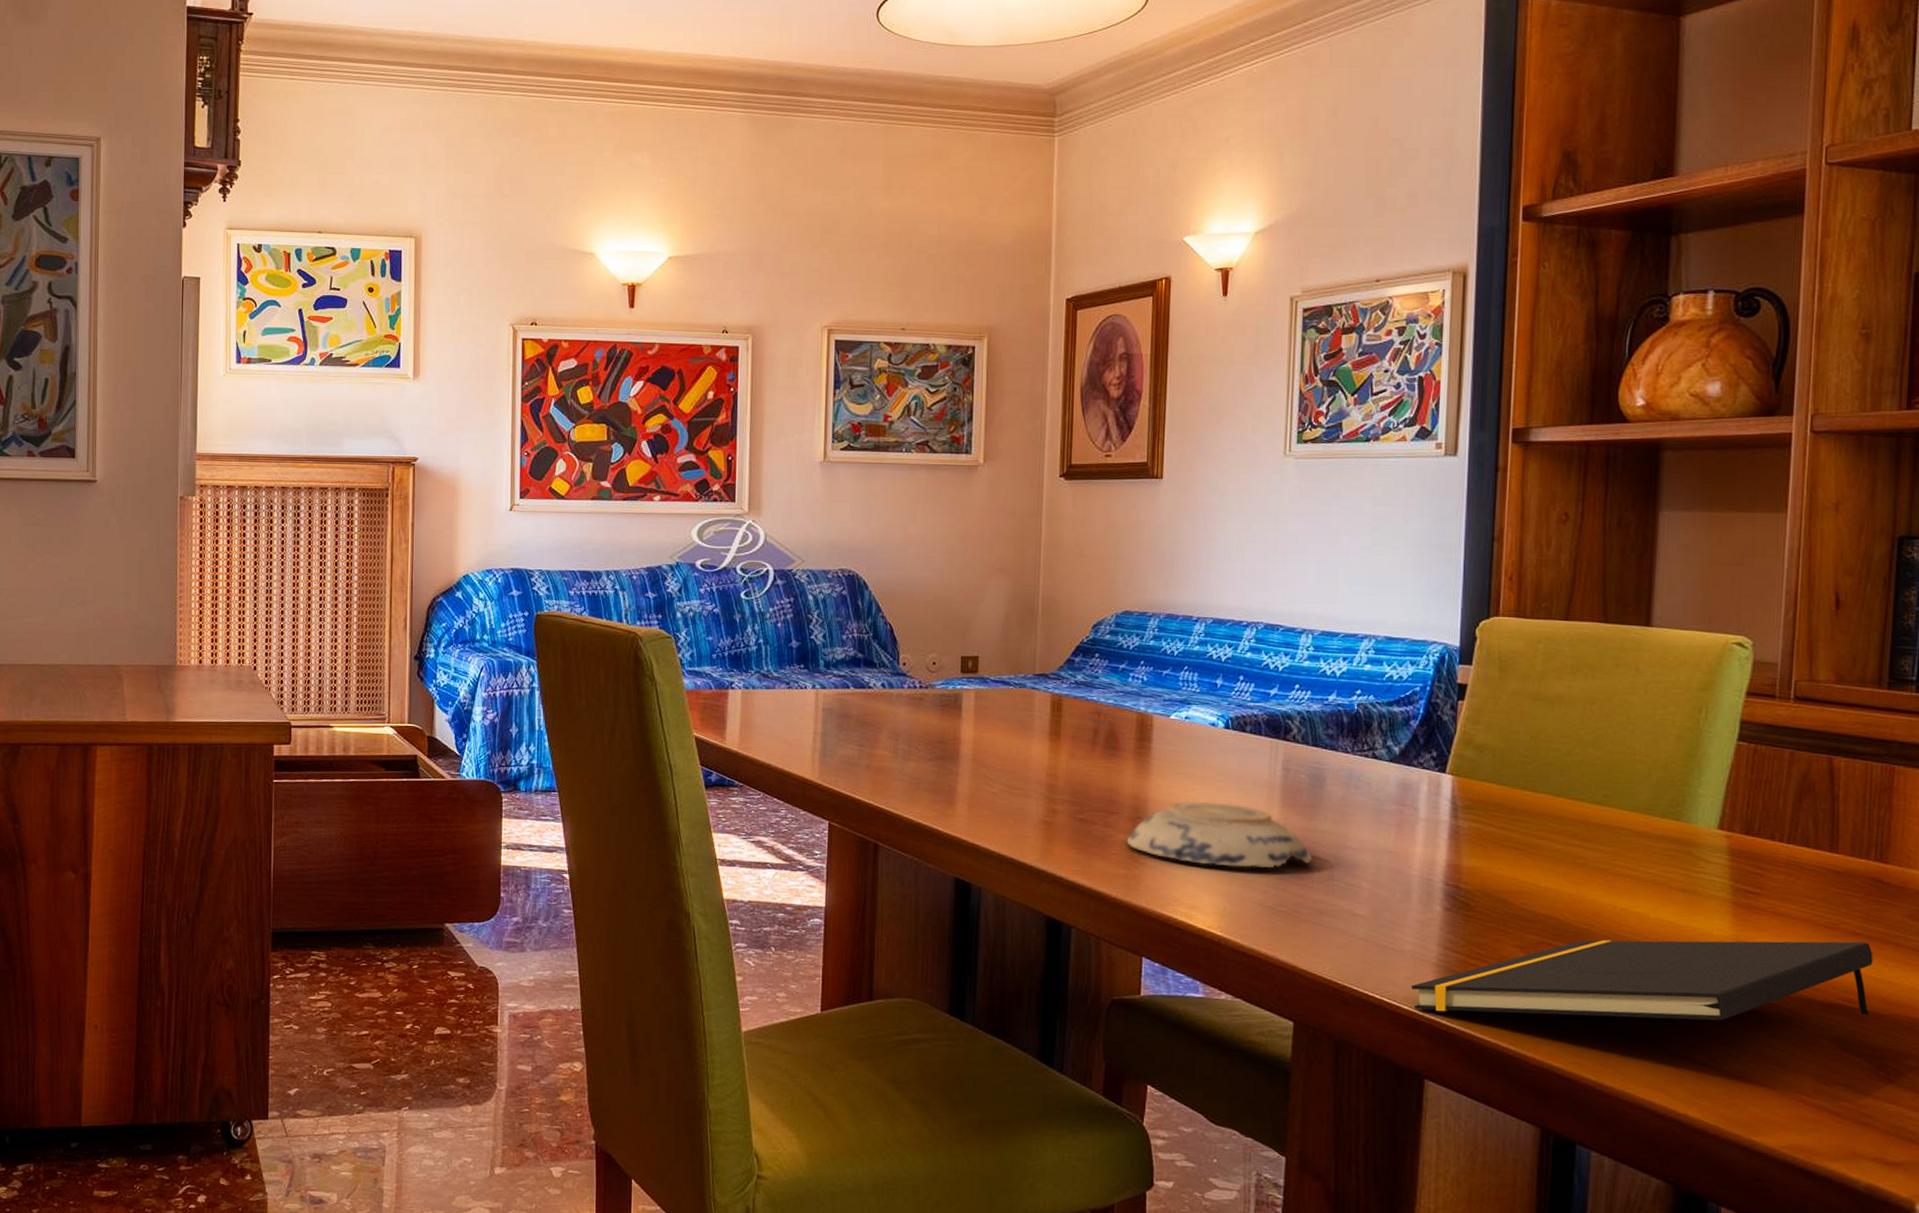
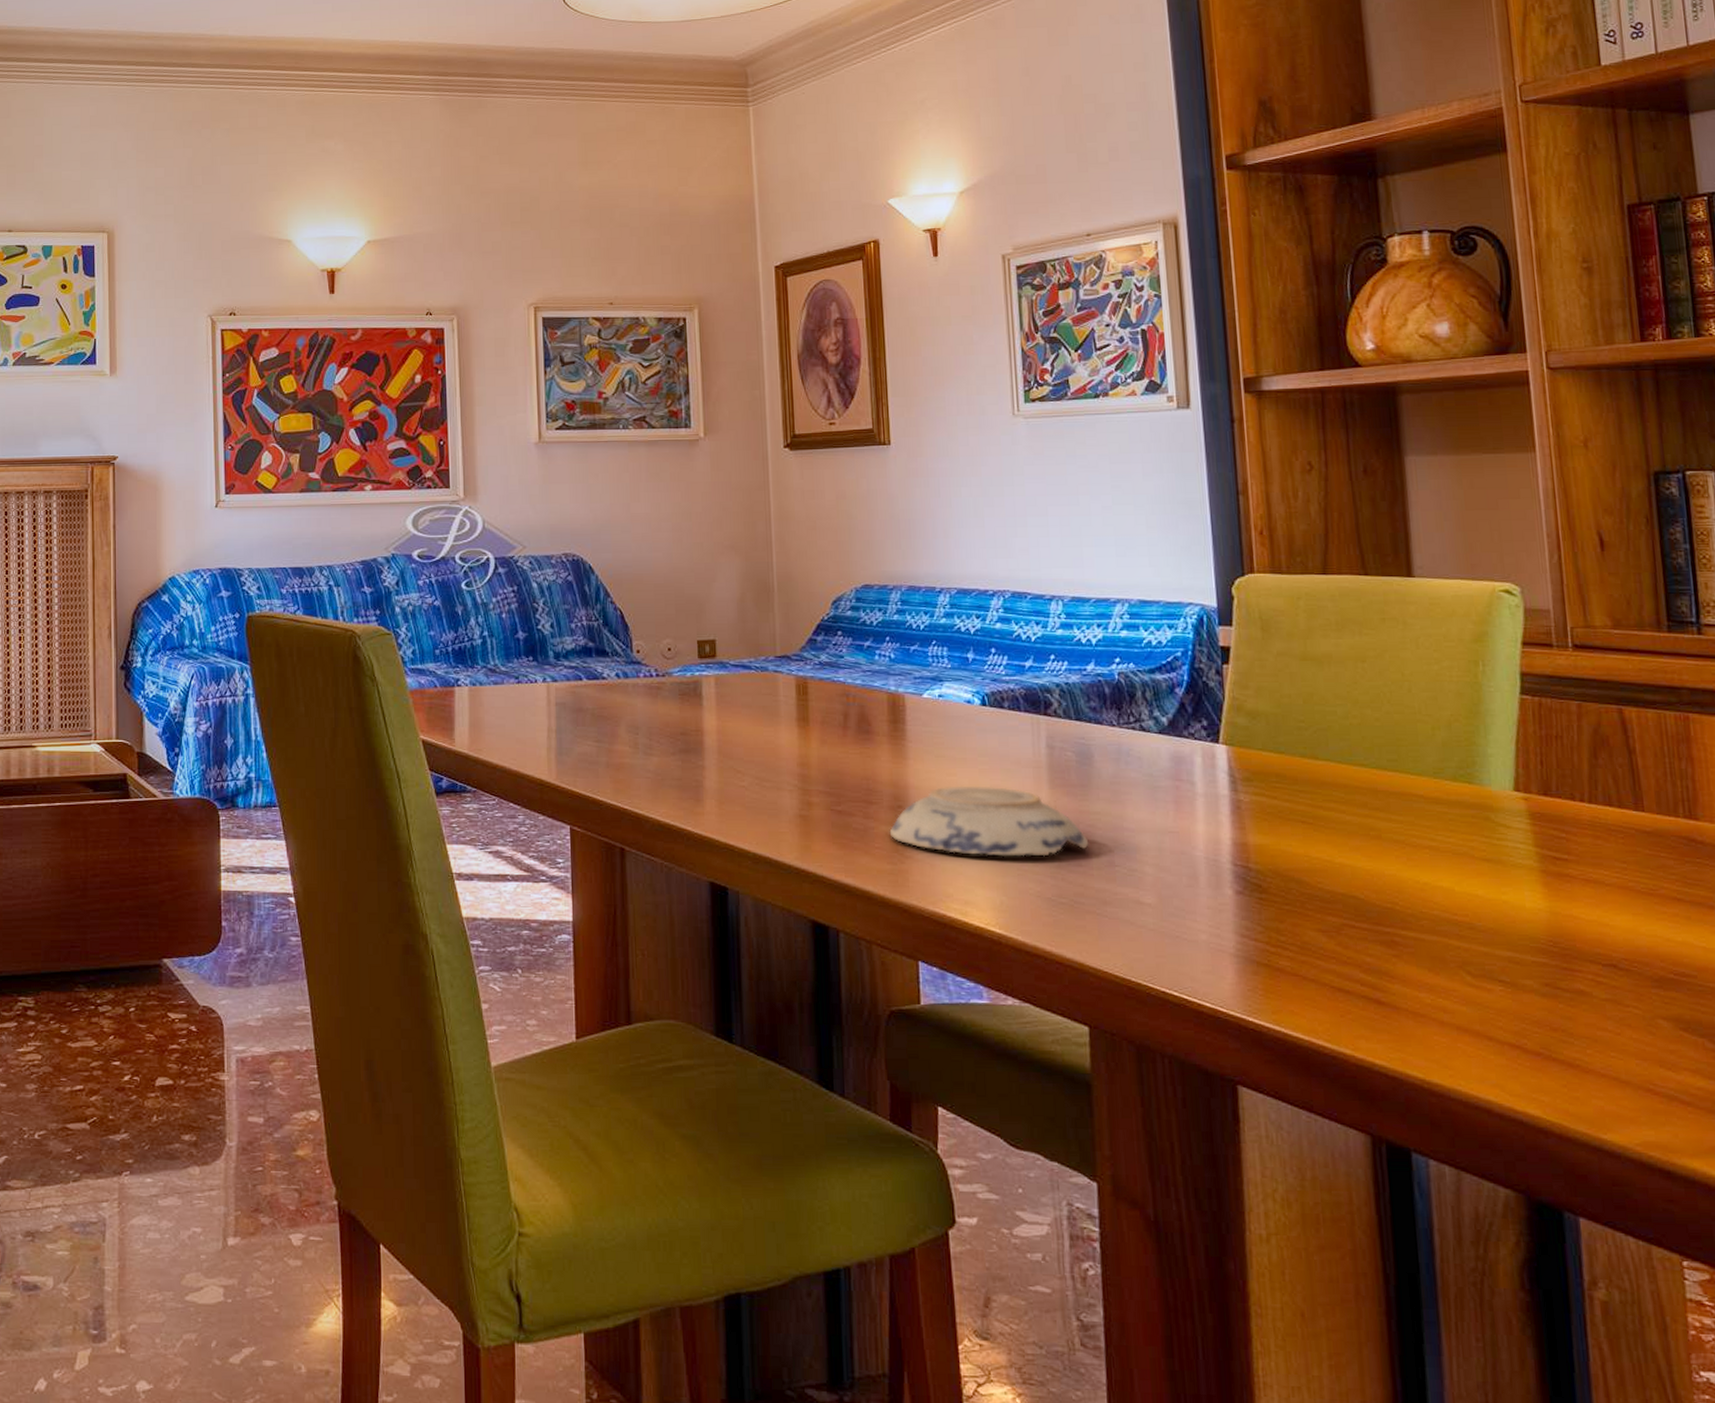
notepad: present [1412,939,1873,1021] -> none [1211,908,1705,1008]

